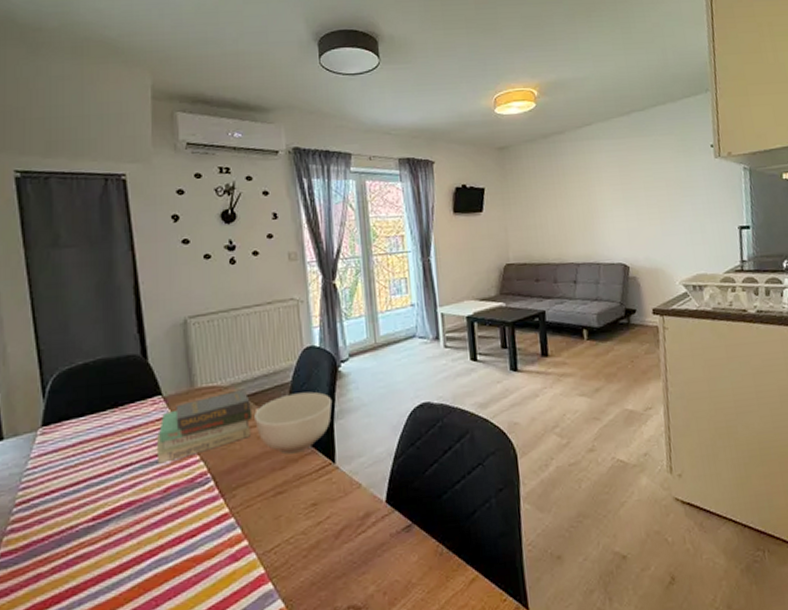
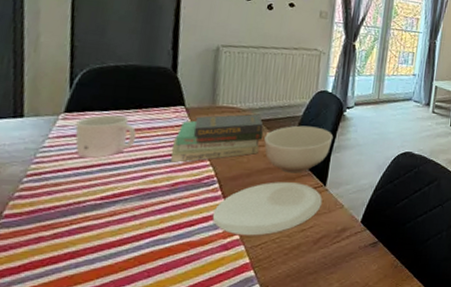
mug: none [55,419,118,476] -> present [75,114,137,159]
plate: none [213,464,335,542] -> present [212,182,322,237]

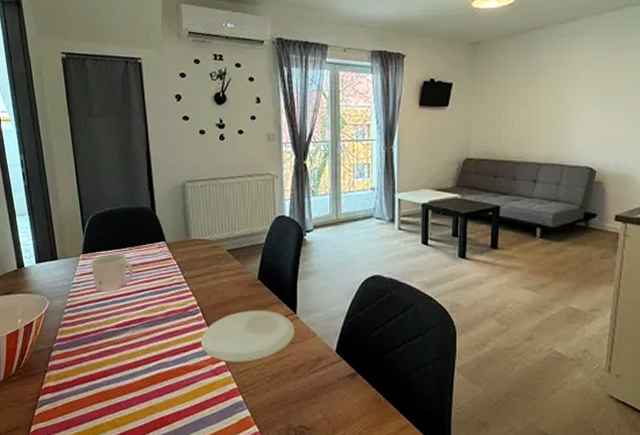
books: present [170,114,264,164] -> none [160,244,233,295]
bowl: present [264,125,334,173] -> none [234,253,297,301]

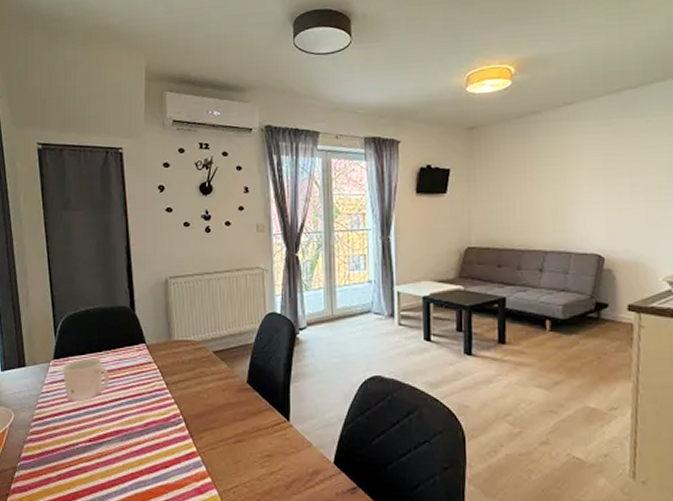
plate: present [200,310,295,364] -> none [183,418,288,480]

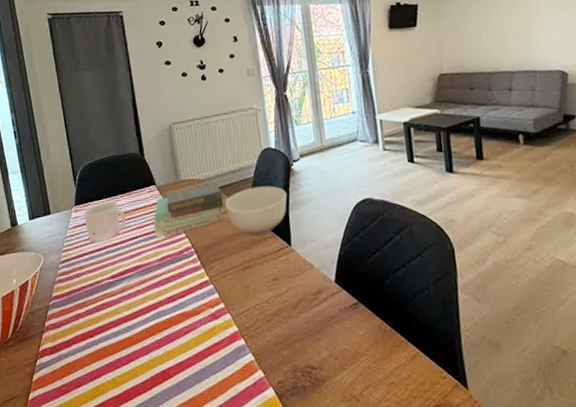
books: none [139,345,220,403] -> present [153,182,224,240]
bowl: none [221,354,290,408] -> present [225,186,287,237]

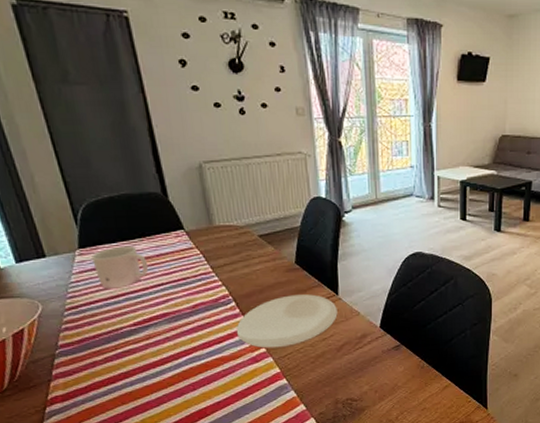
books: present [153,182,224,240] -> none [181,229,267,287]
plate: none [197,245,292,305] -> present [236,294,338,349]
bowl: present [225,186,287,237] -> none [268,236,337,286]

